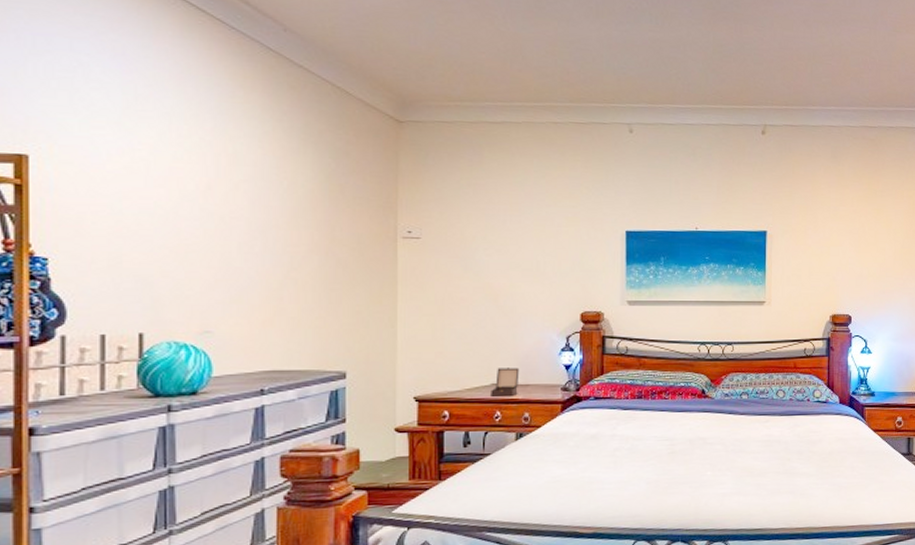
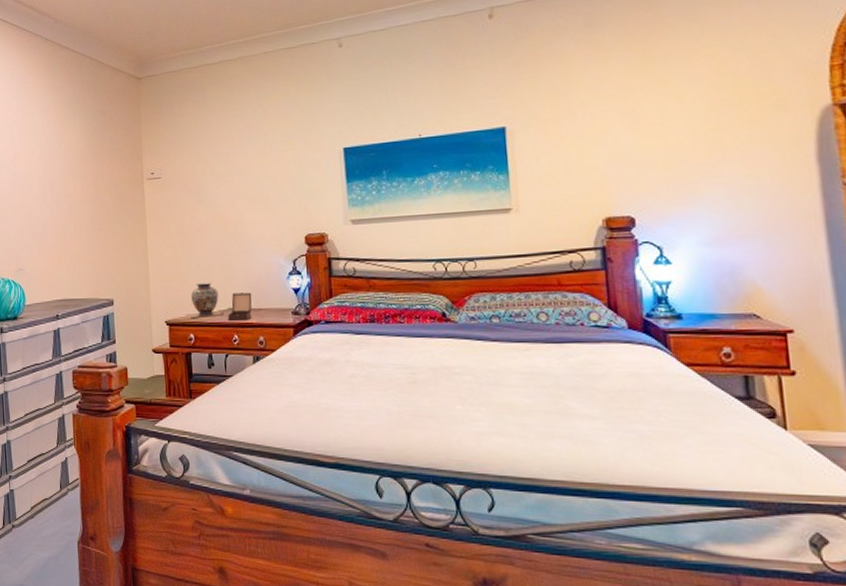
decorative vase: none [439,355,486,395] -> present [185,282,224,319]

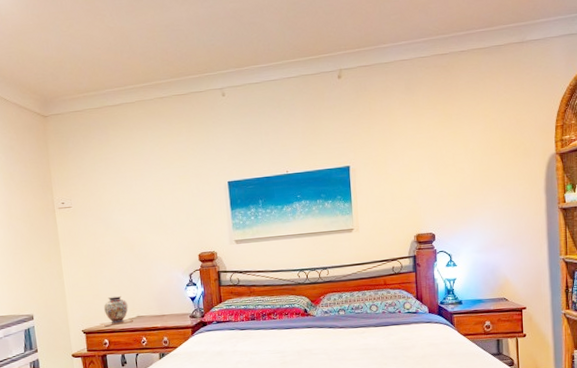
jewelry box: present [228,292,252,322] -> none [137,302,157,327]

